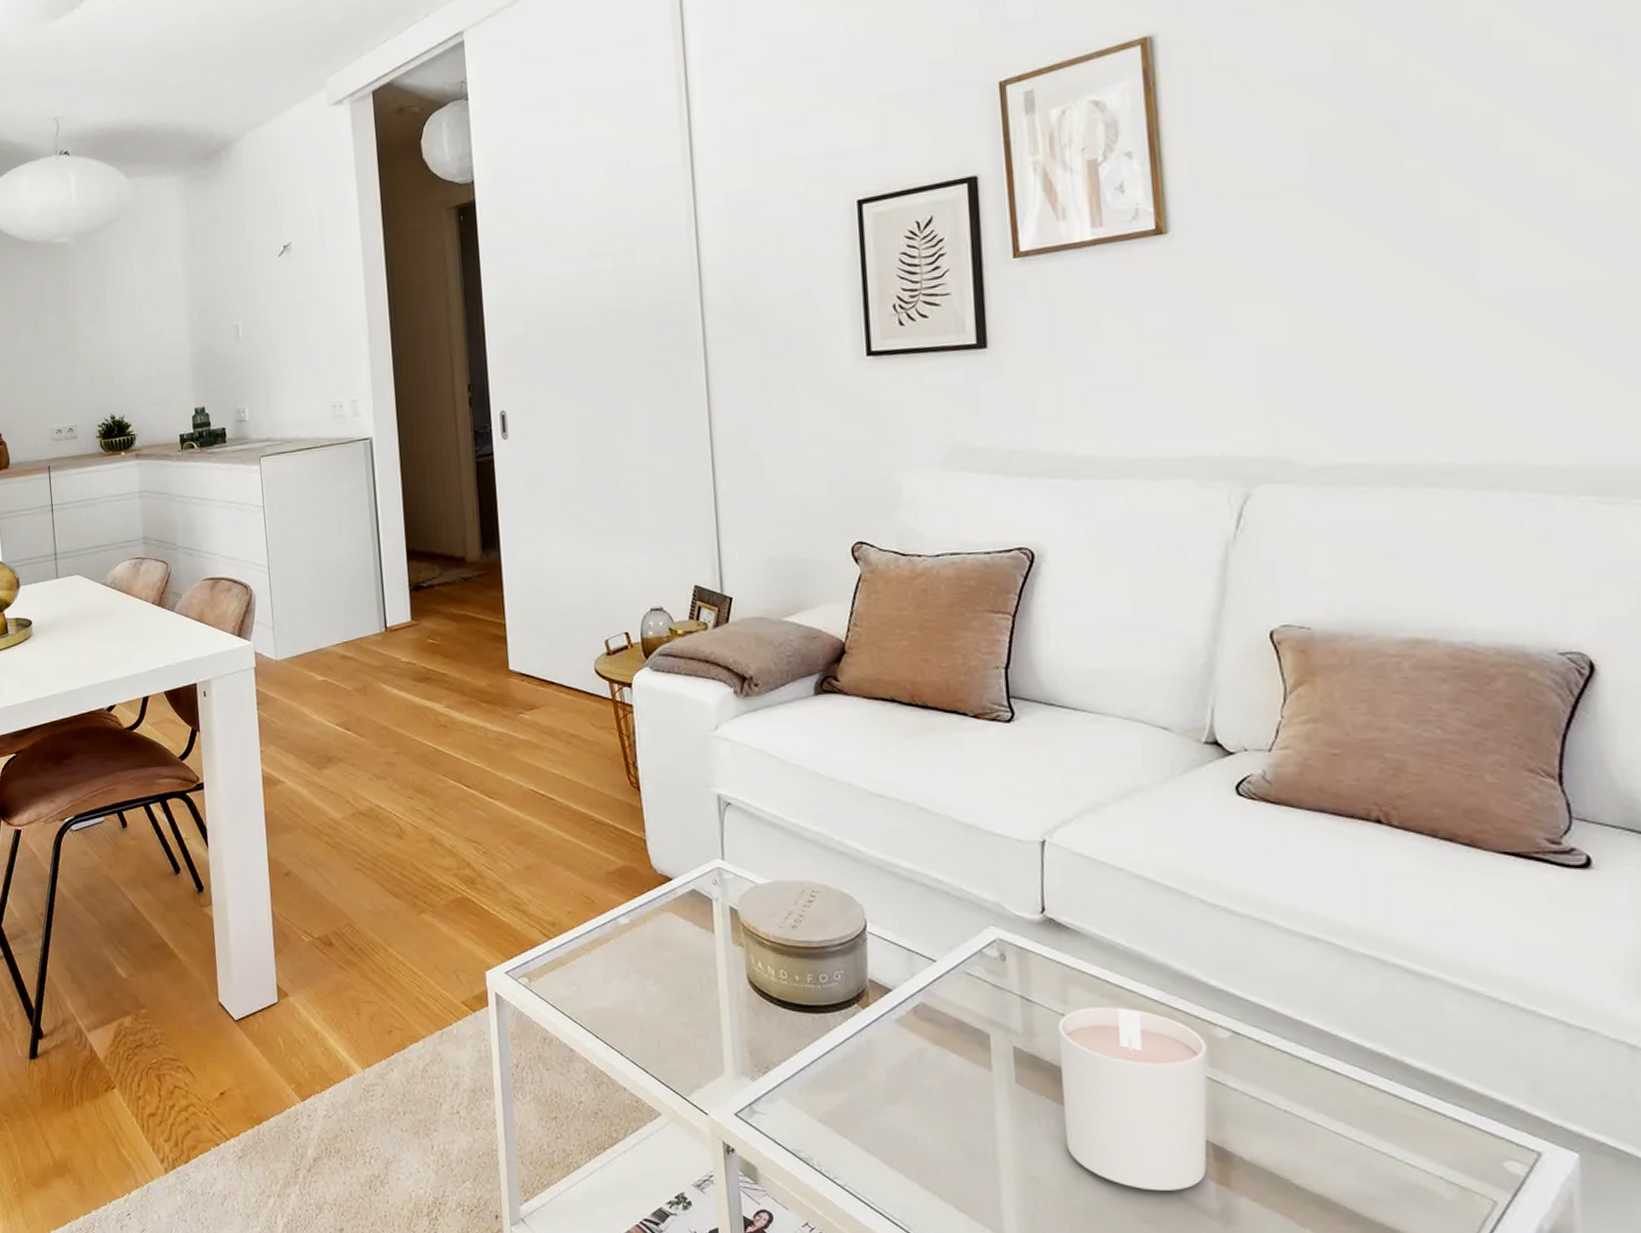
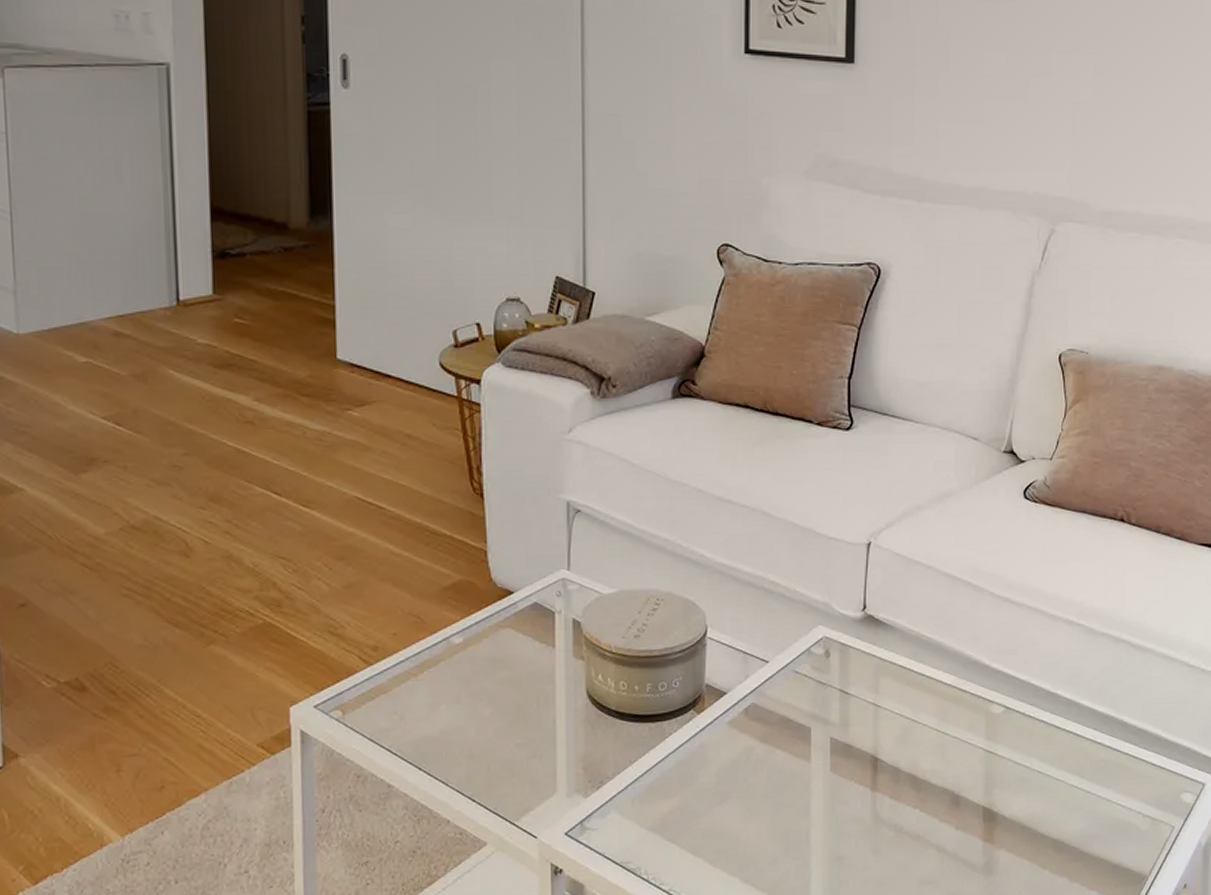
candle: present [1058,1008,1208,1191] -> none [869,693,985,855]

